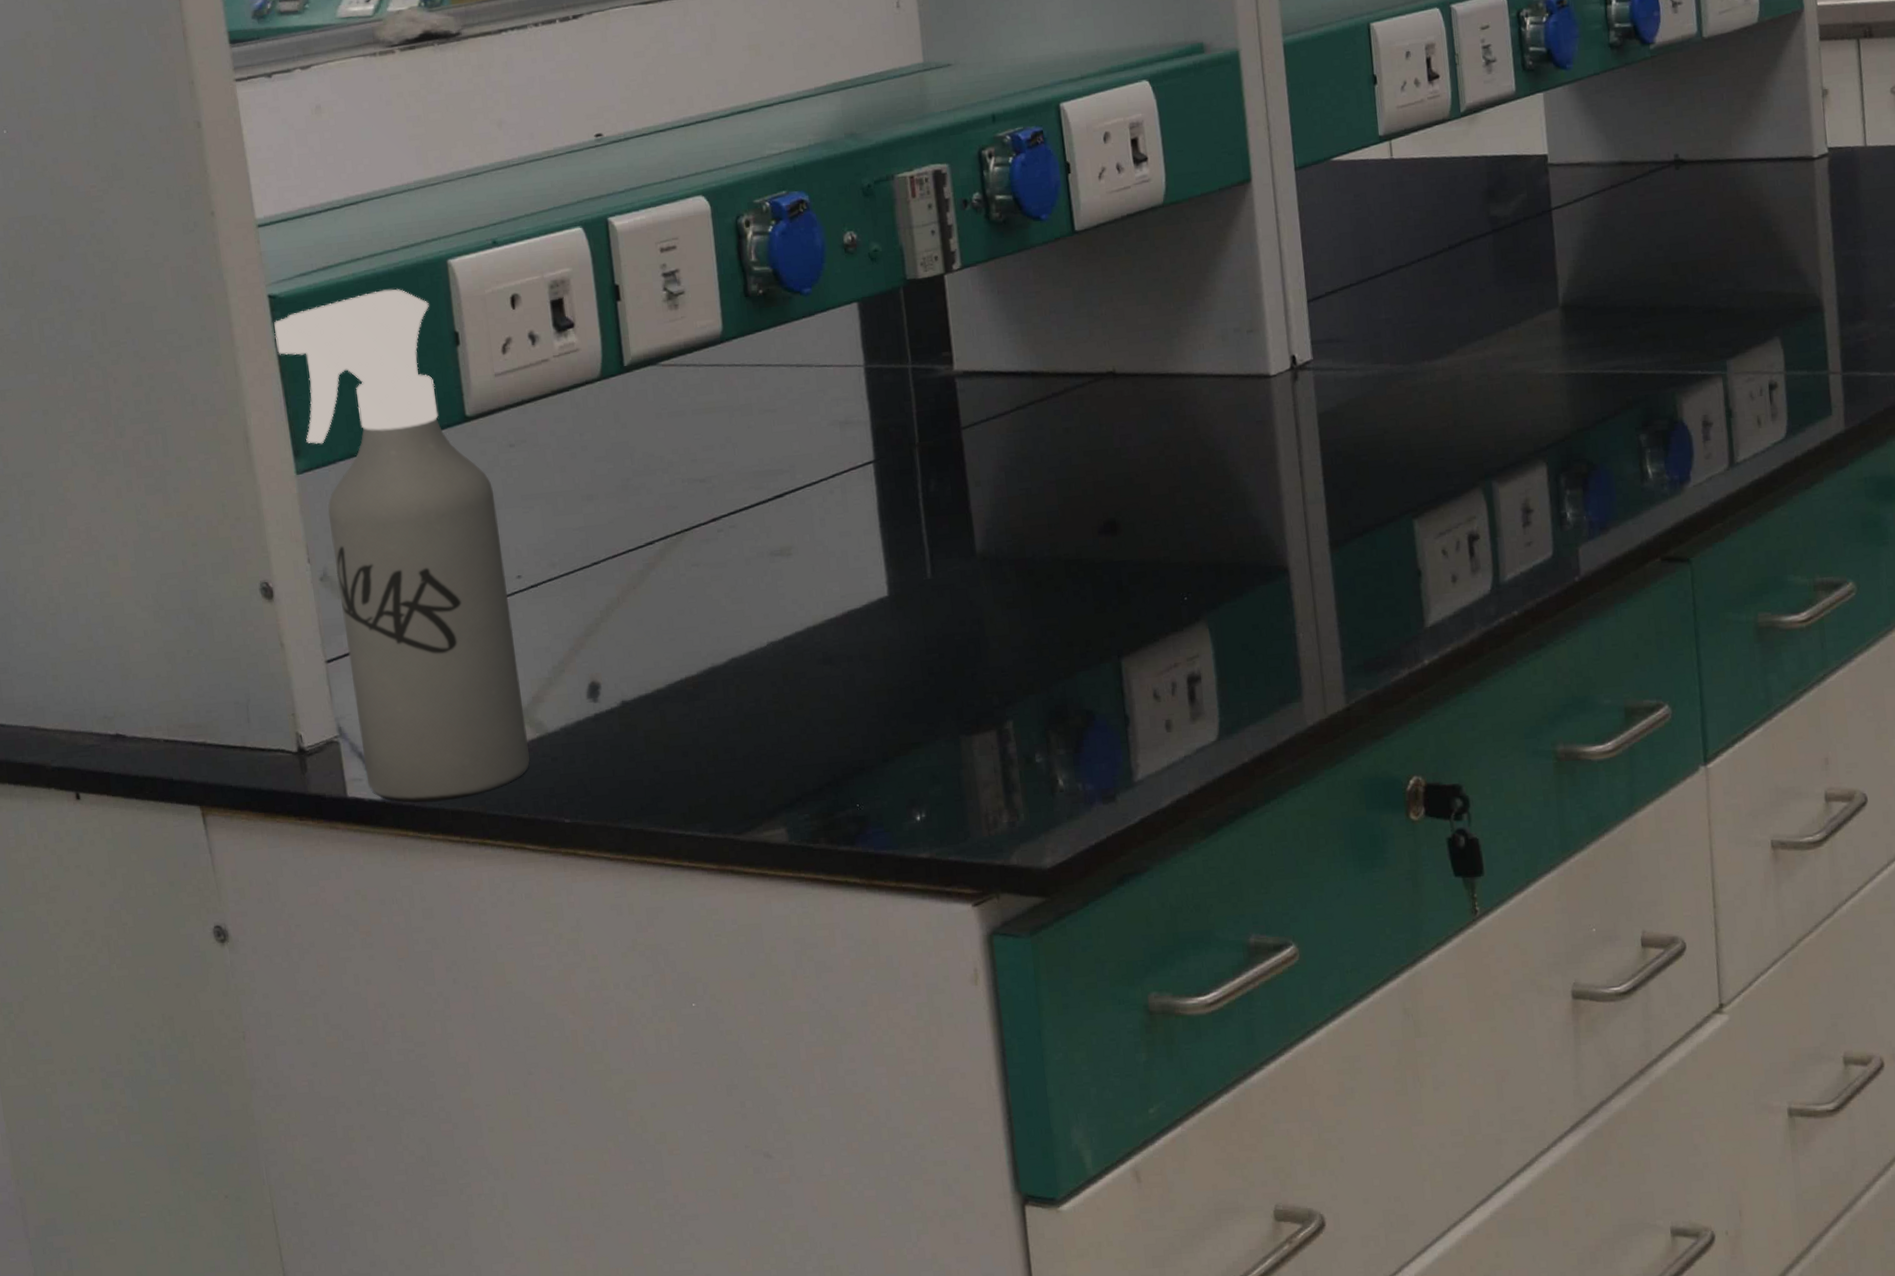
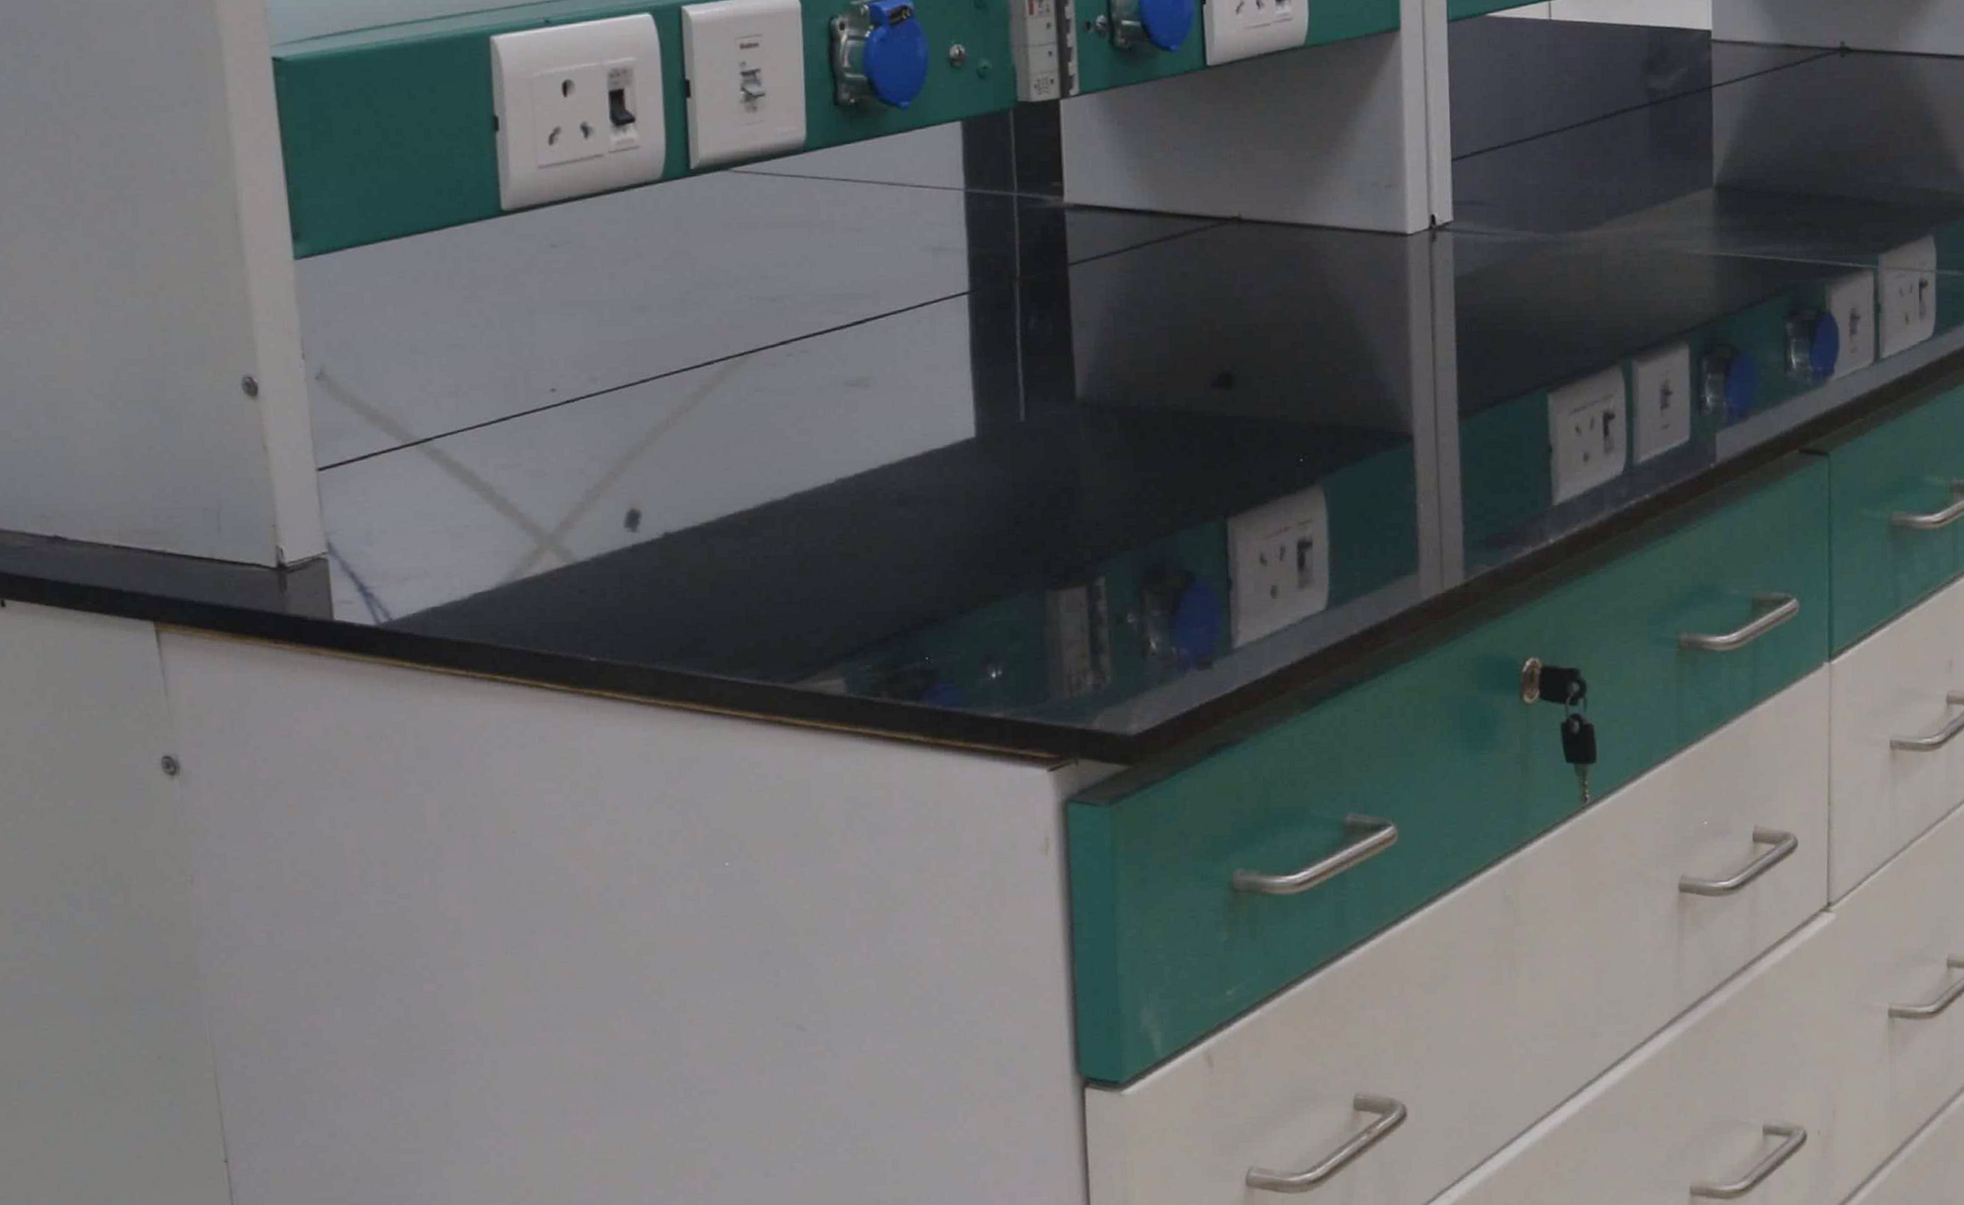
spray bottle: present [274,288,530,803] -> none [277,62,553,631]

